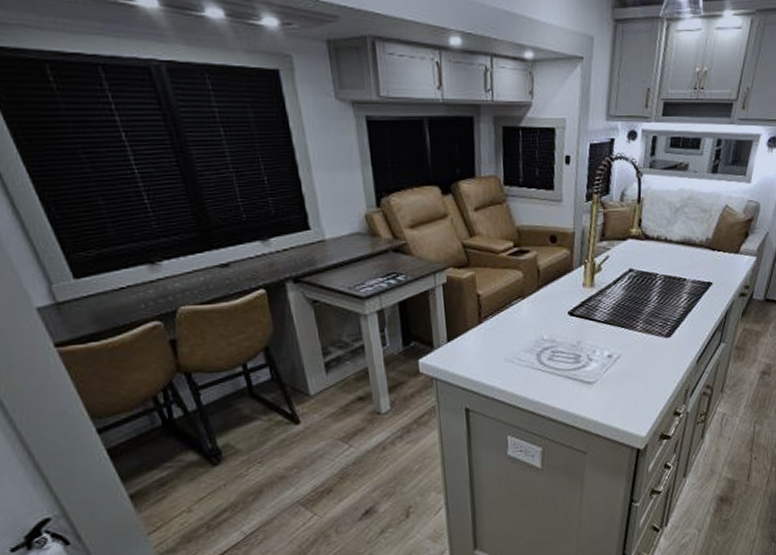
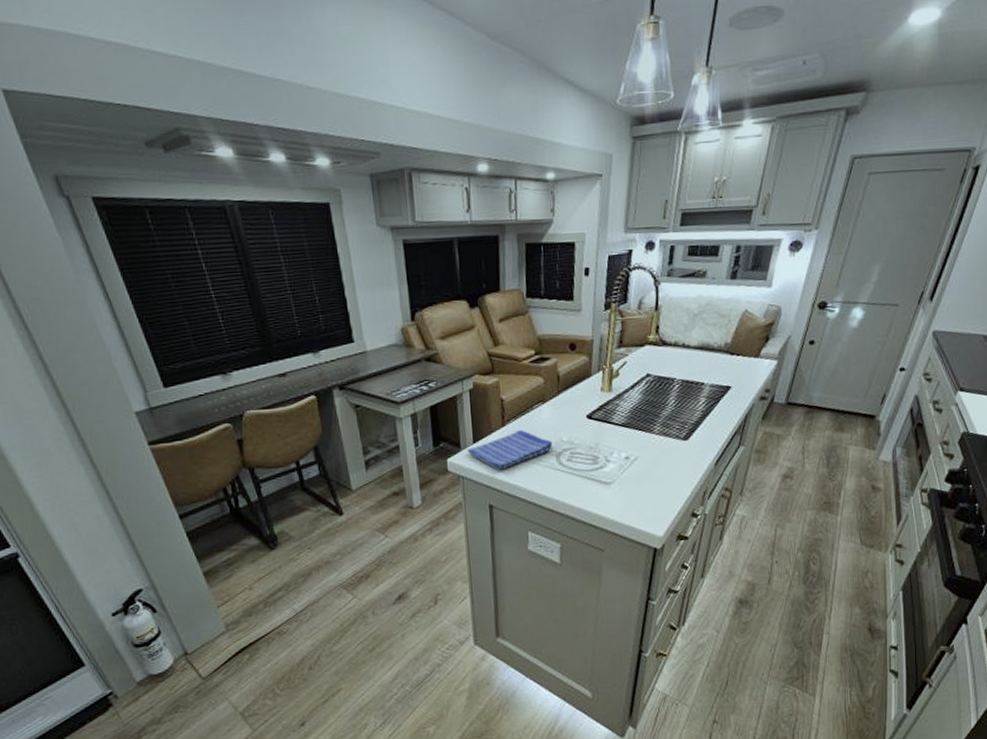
dish towel: none [440,327,534,372] -> present [467,429,553,471]

